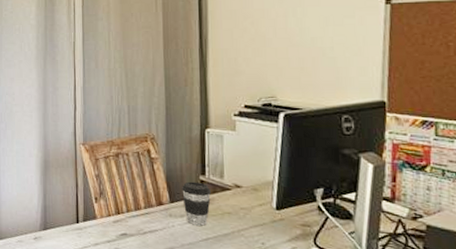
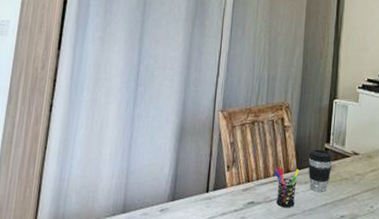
pen holder: none [145,200,173,241] -> present [274,167,299,208]

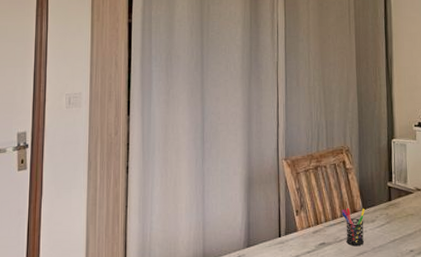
coffee cup: present [308,149,333,192] -> none [373,188,397,229]

